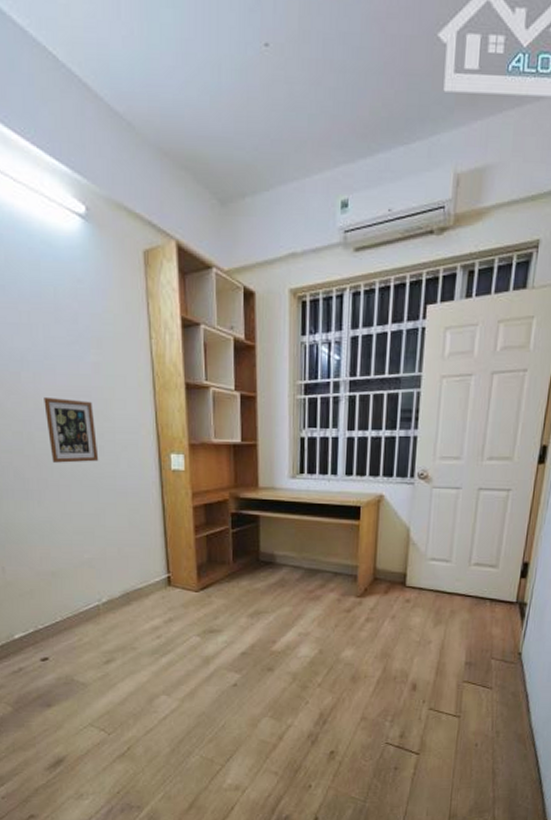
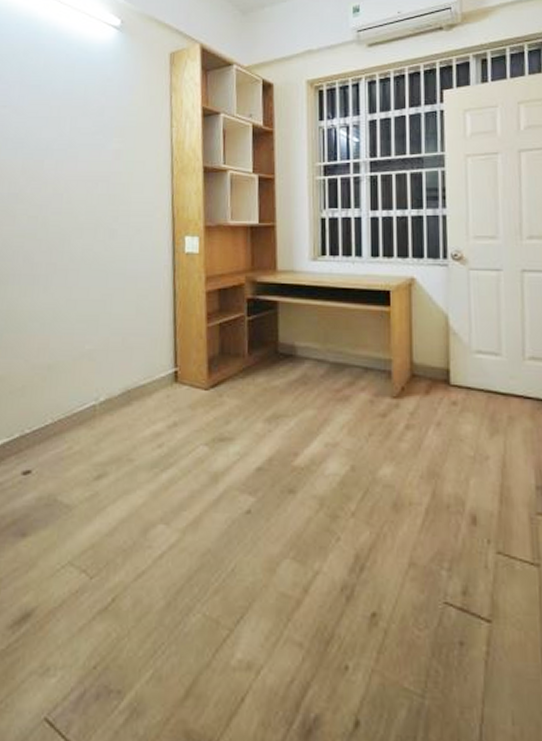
picture frame: present [44,396,99,463] -> none [62,182,111,247]

